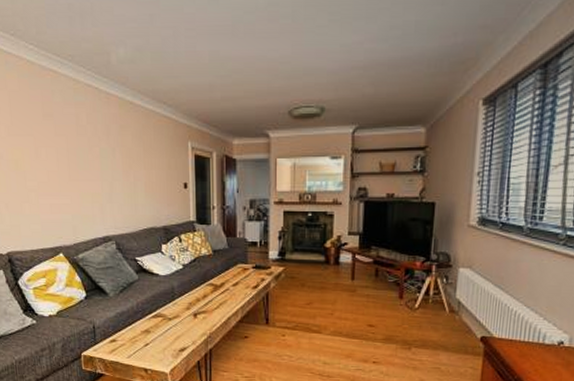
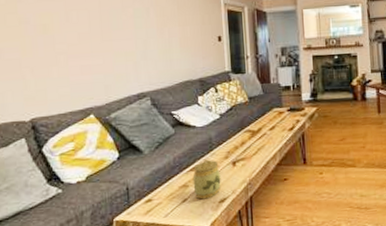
jar: none [154,307,182,346] -> present [192,159,221,200]

